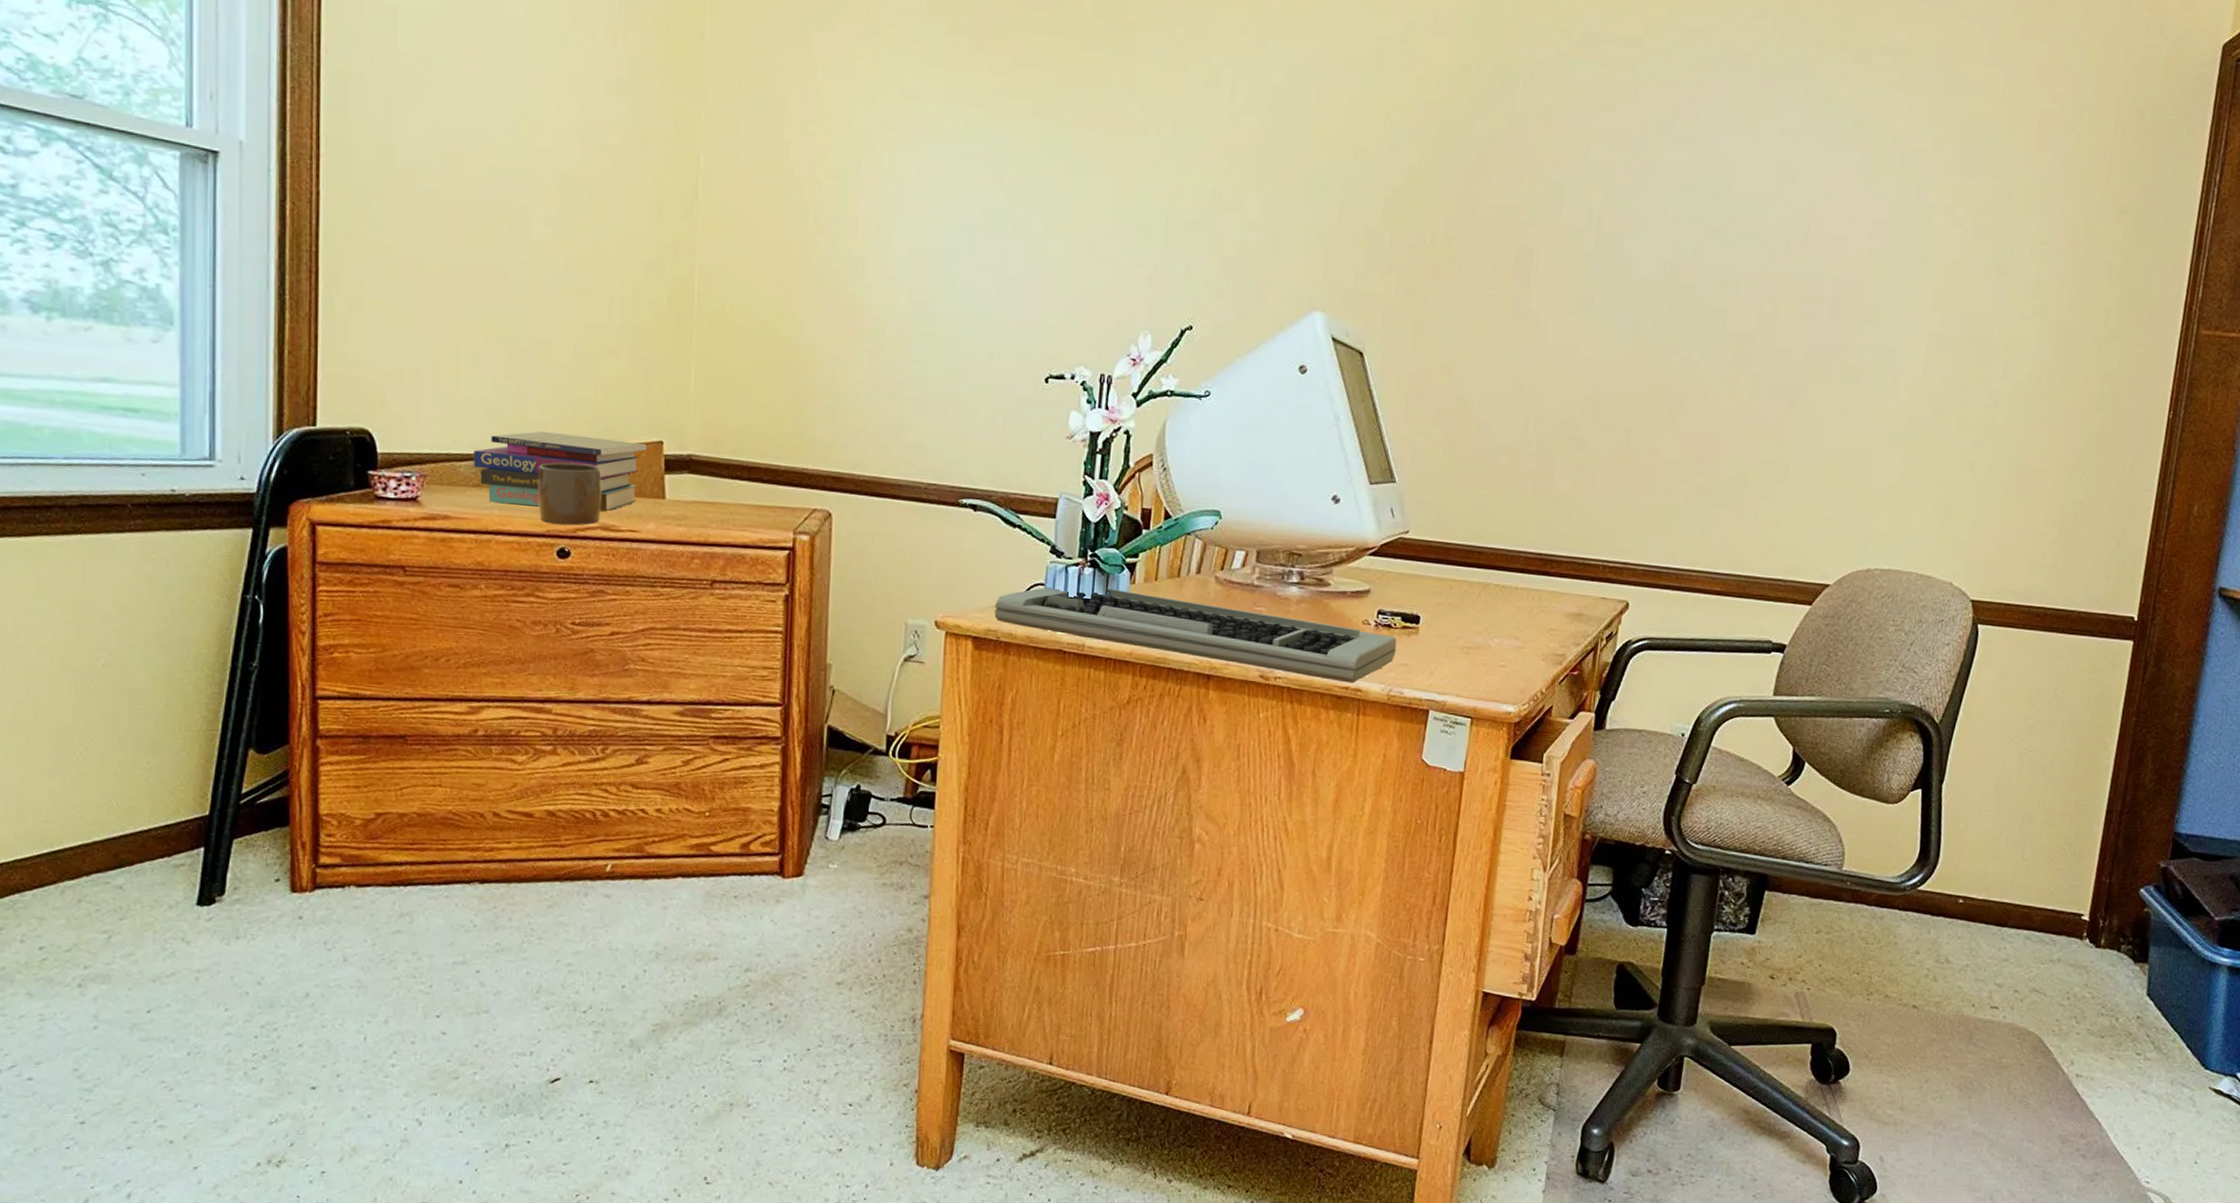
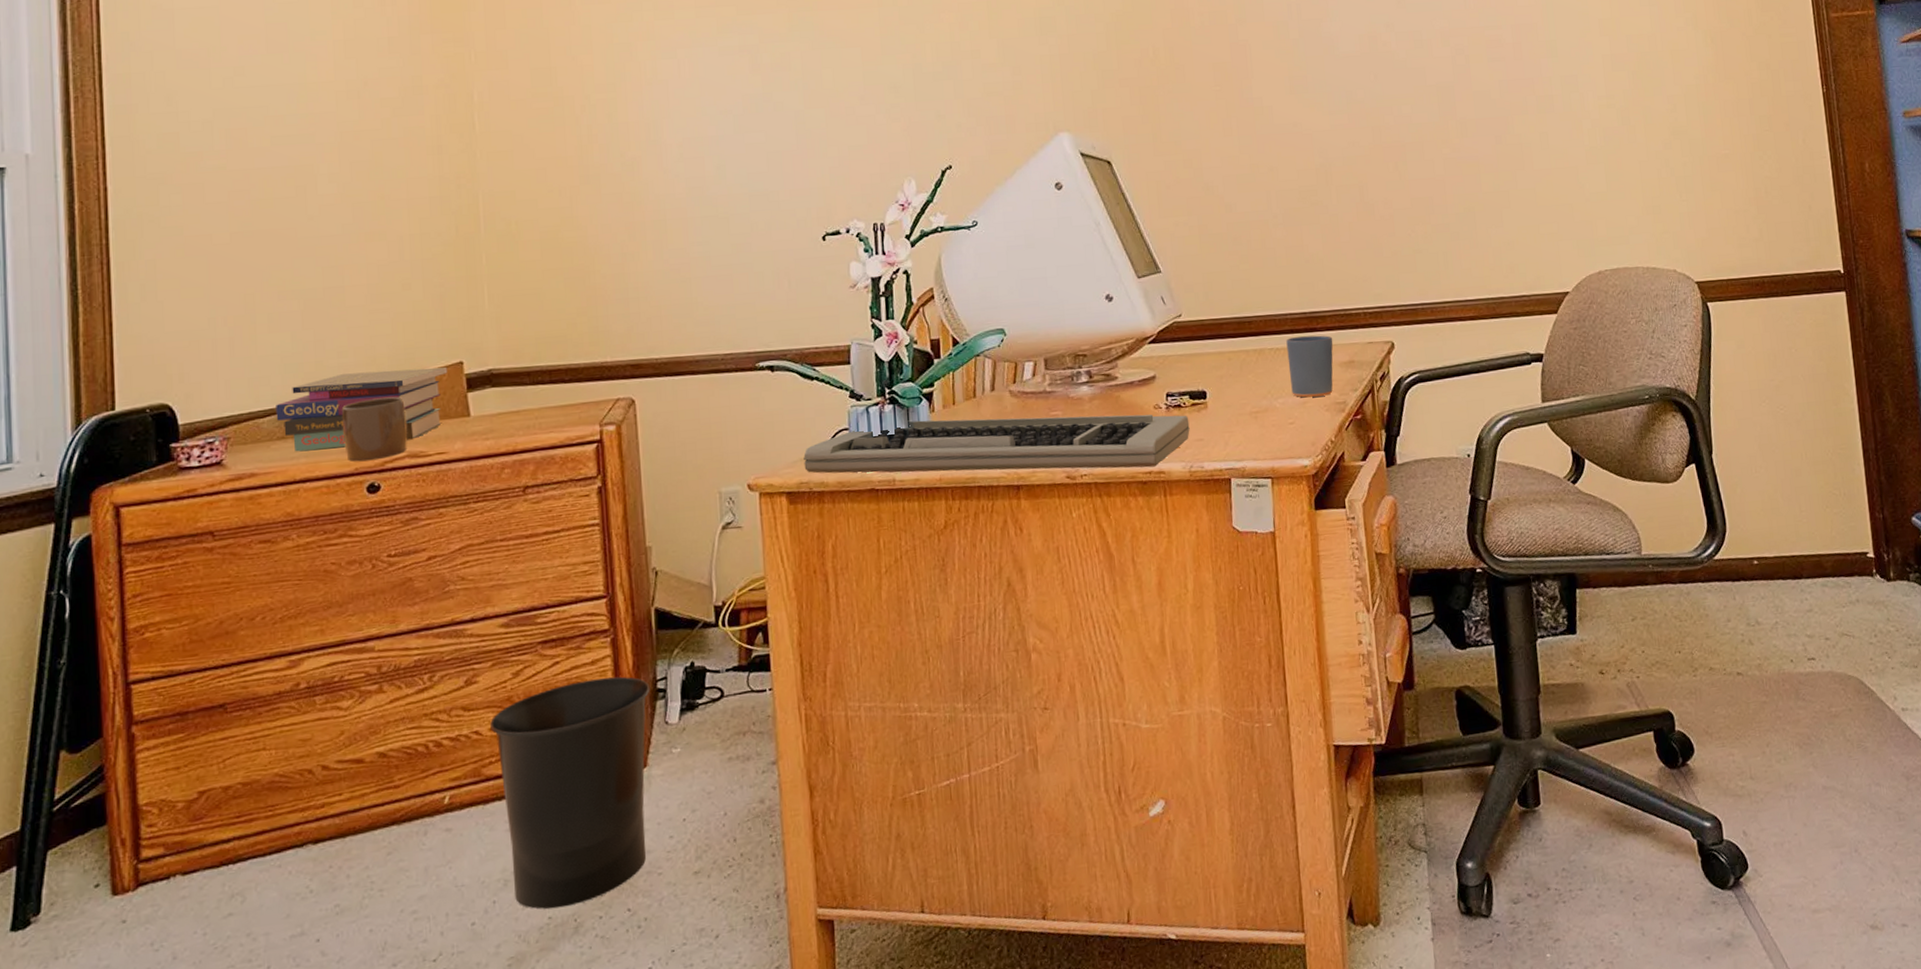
waste bin: none [657,782,815,989] -> present [490,676,650,909]
mug: none [1510,577,1565,645] -> present [1286,335,1333,398]

